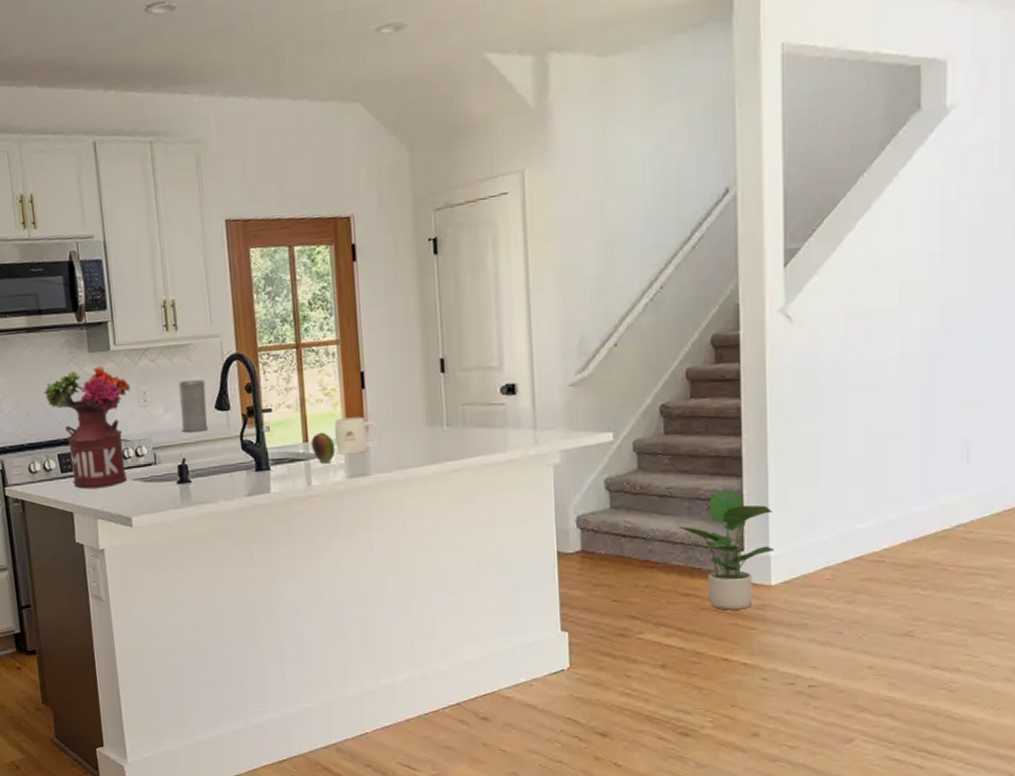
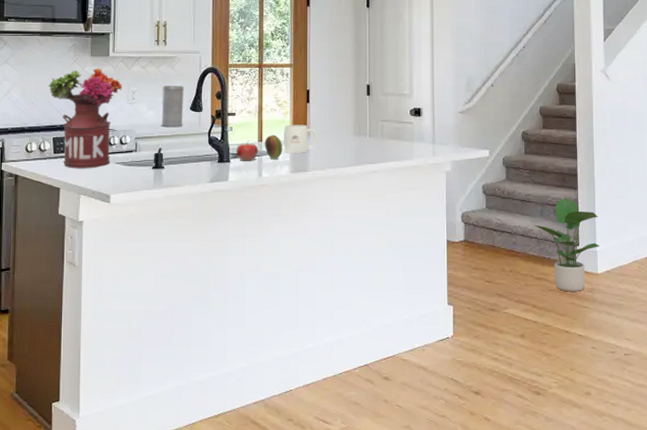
fruit: none [276,441,305,468] -> present [236,140,259,161]

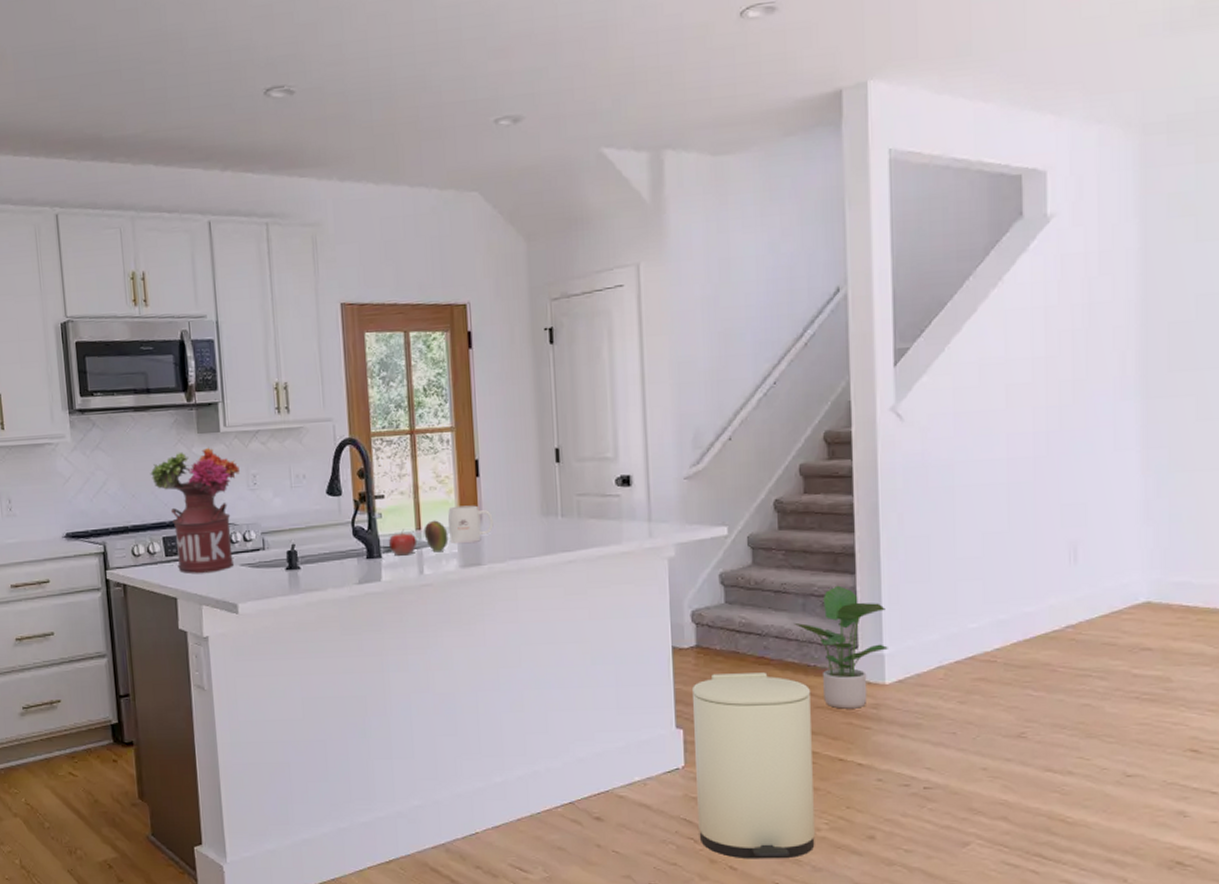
canister: present [161,86,185,128] -> none [290,464,319,518]
pedal bin: none [460,262,548,412] -> present [691,672,816,859]

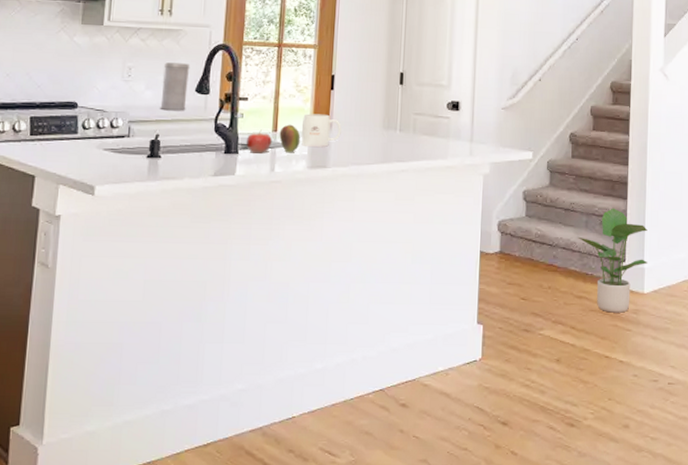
flower arrangement: present [150,447,241,575] -> none [28,37,118,155]
canister: none [290,464,319,518] -> present [160,62,190,111]
pedal bin: present [691,672,816,859] -> none [488,277,588,445]

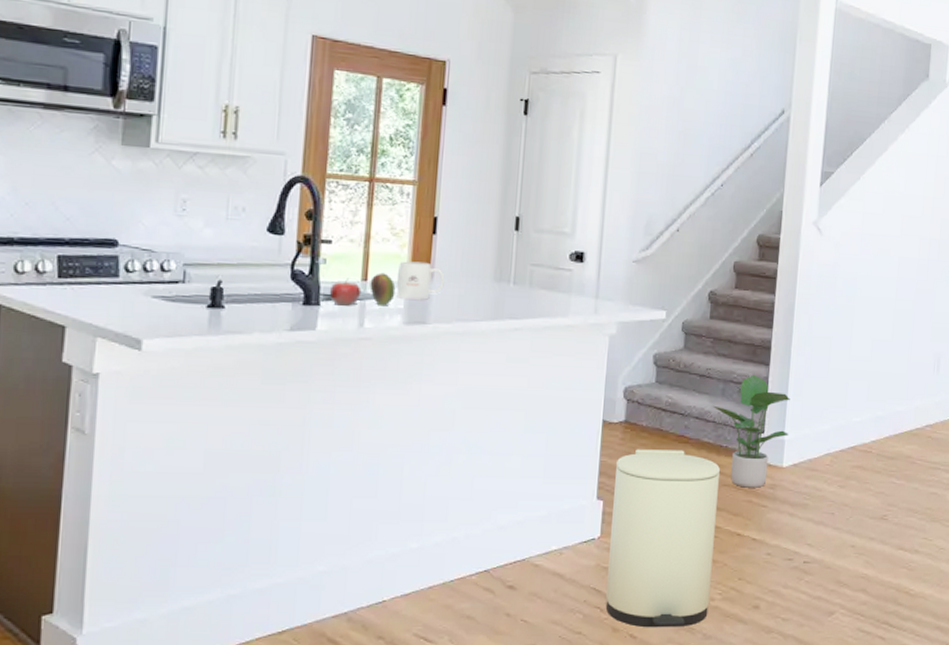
canister: present [160,62,190,111] -> none [223,195,260,254]
pedal bin: none [488,277,588,445] -> present [605,449,721,628]

